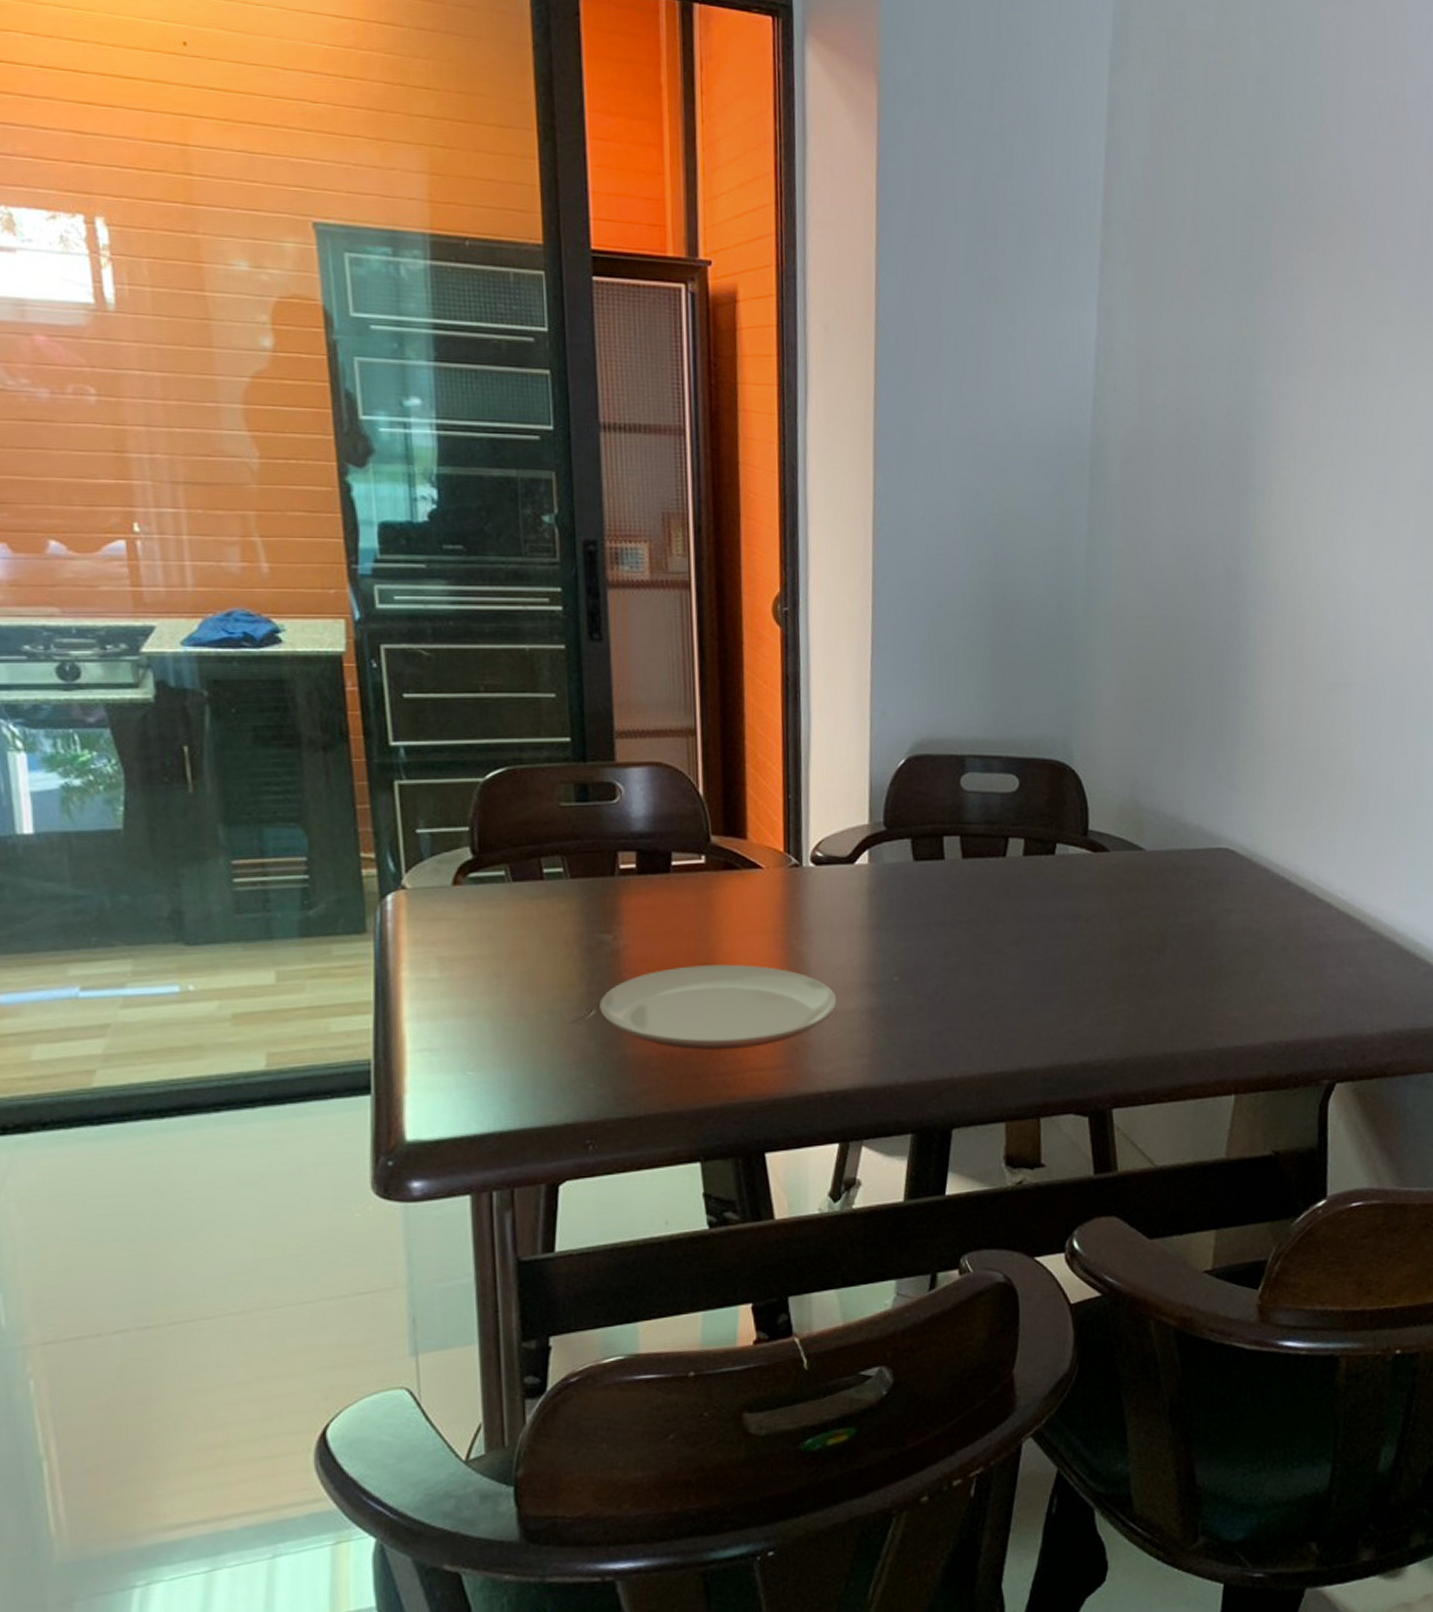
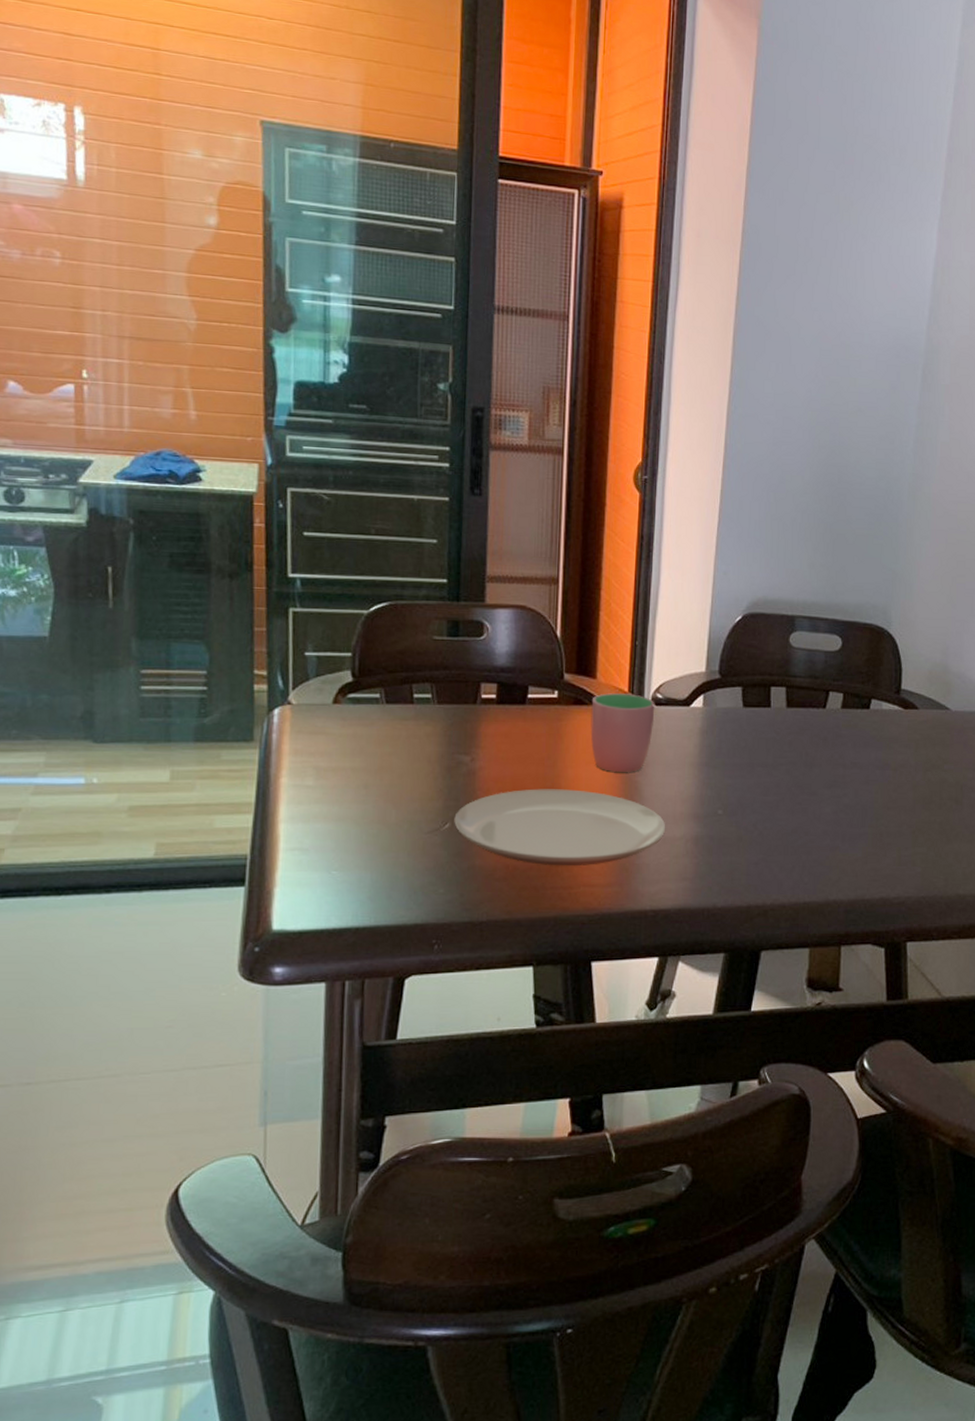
cup: none [743,854,816,942] -> present [590,693,655,772]

